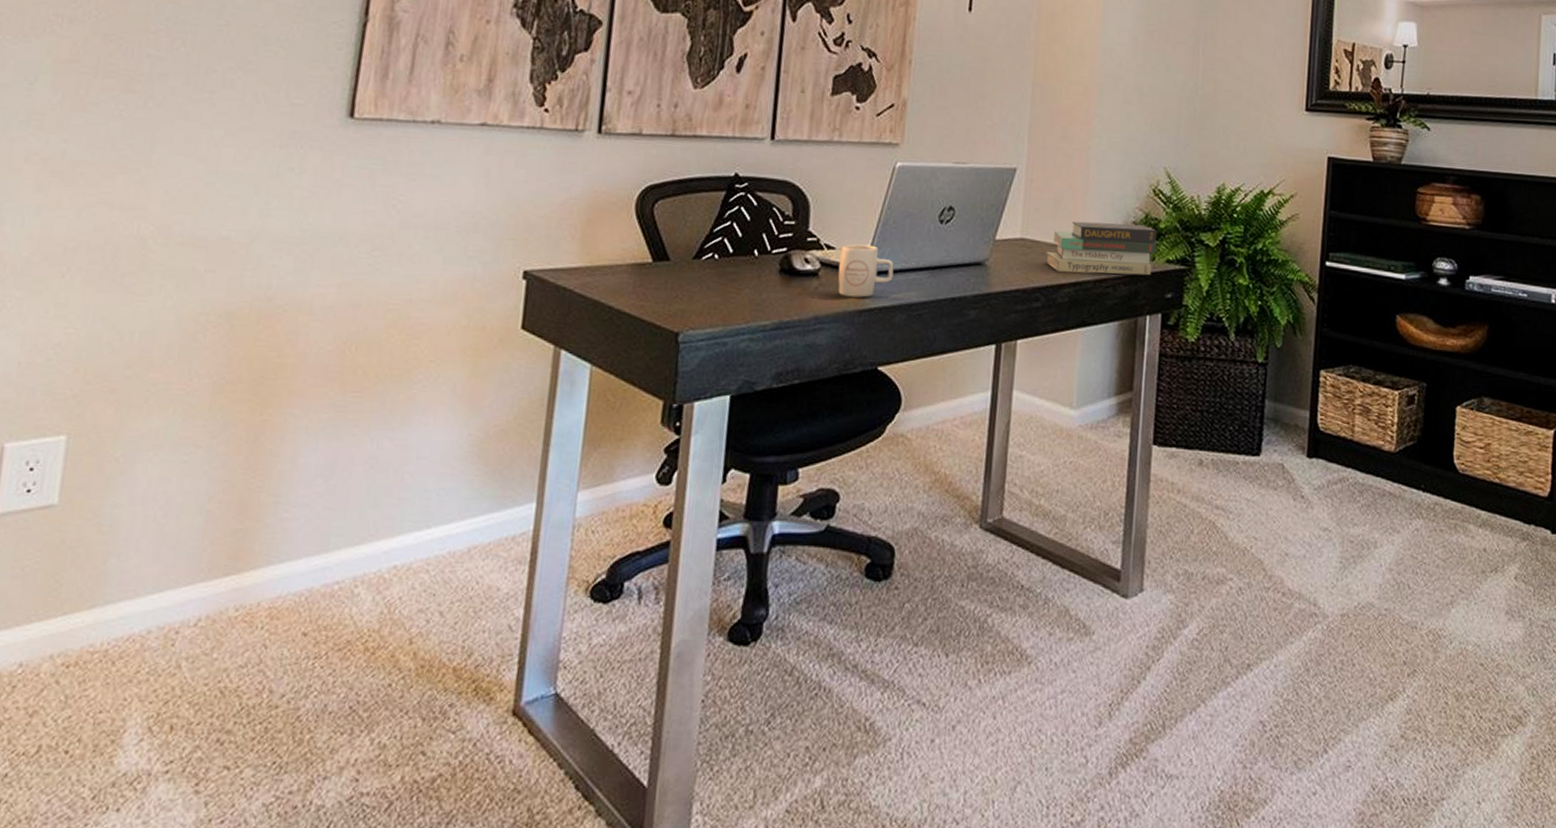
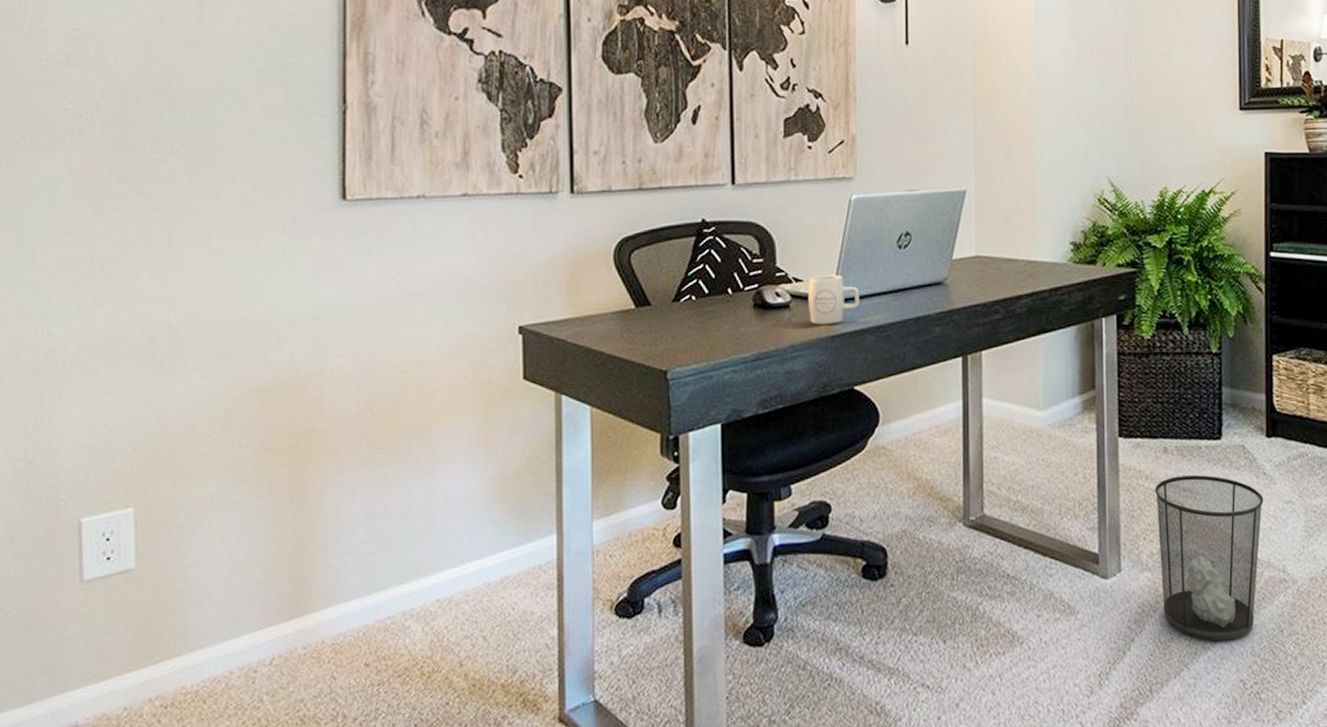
books: present [1045,221,1157,276] -> none [1002,233,1106,285]
waste bin: none [1184,491,1300,677] -> present [1154,474,1264,642]

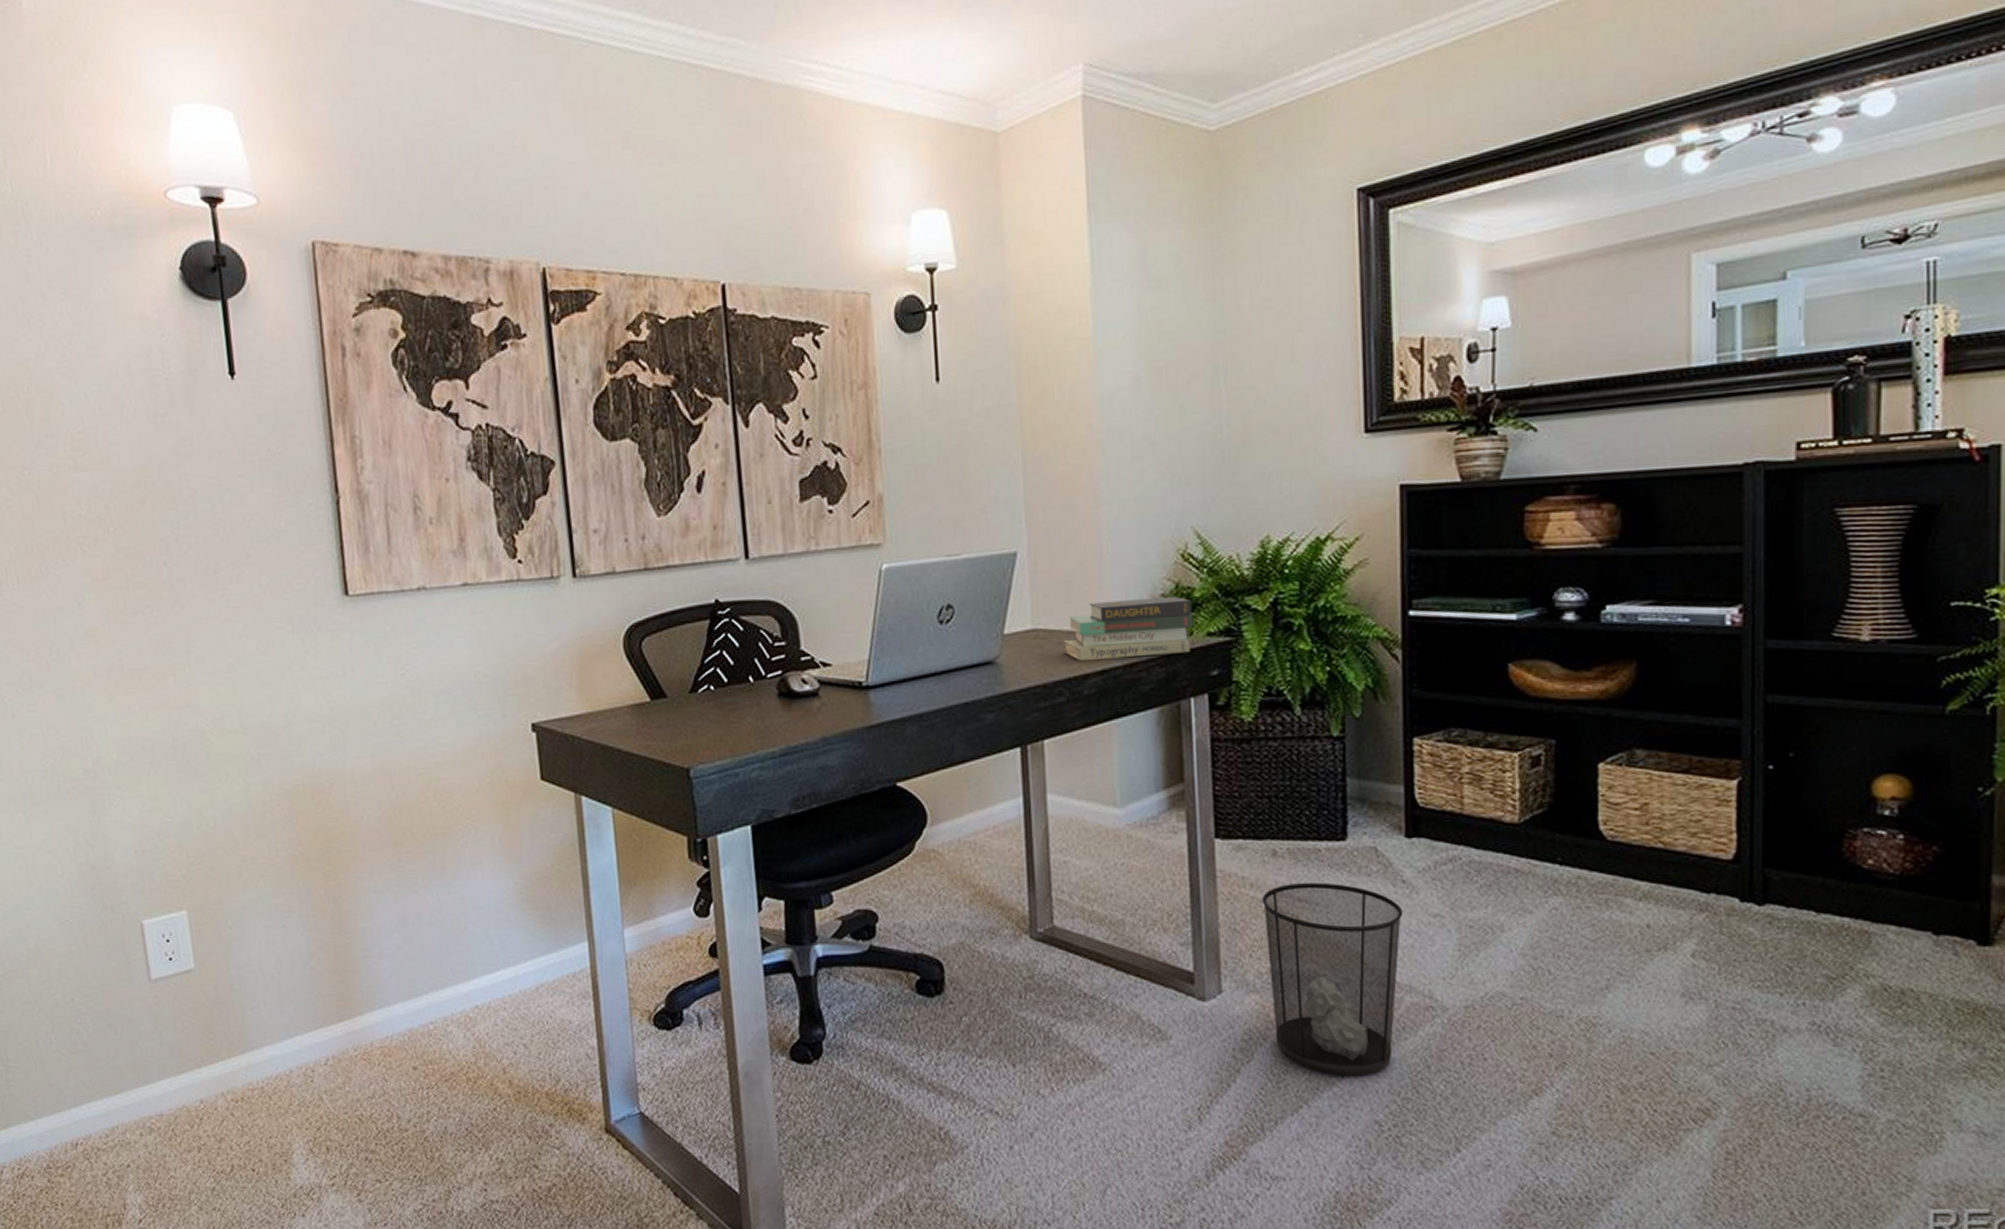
mug: present [807,275,860,325] -> none [837,657,898,714]
books: none [1002,233,1106,285] -> present [1064,596,1194,662]

